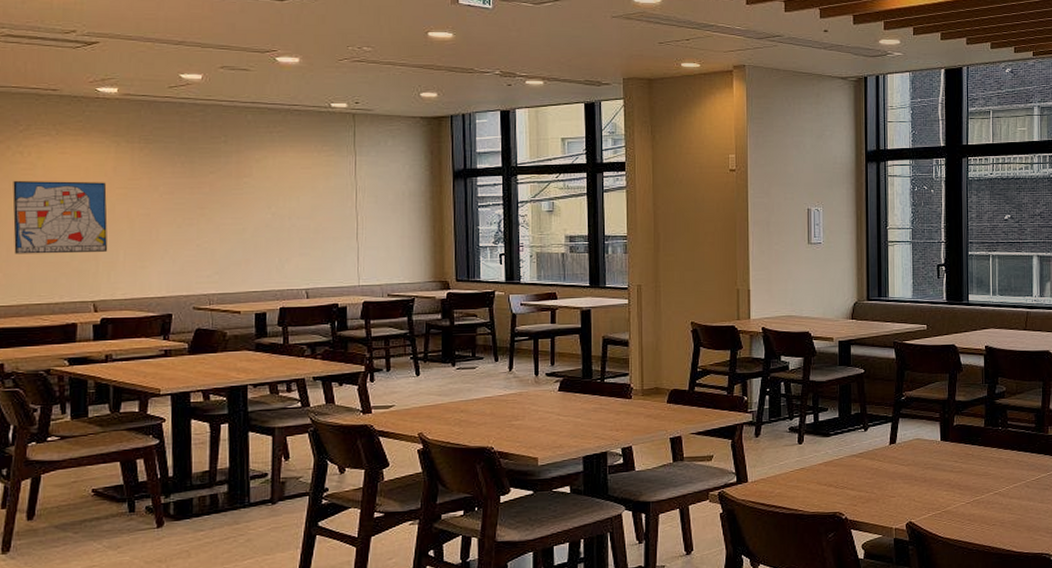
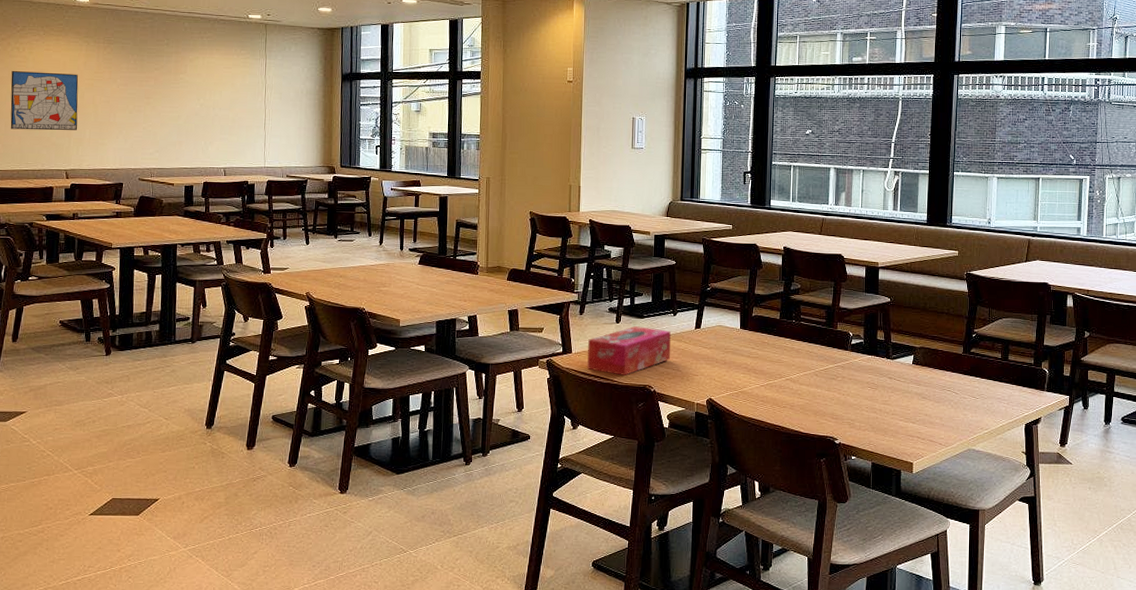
tissue box: none [767,446,862,504] -> present [587,326,671,376]

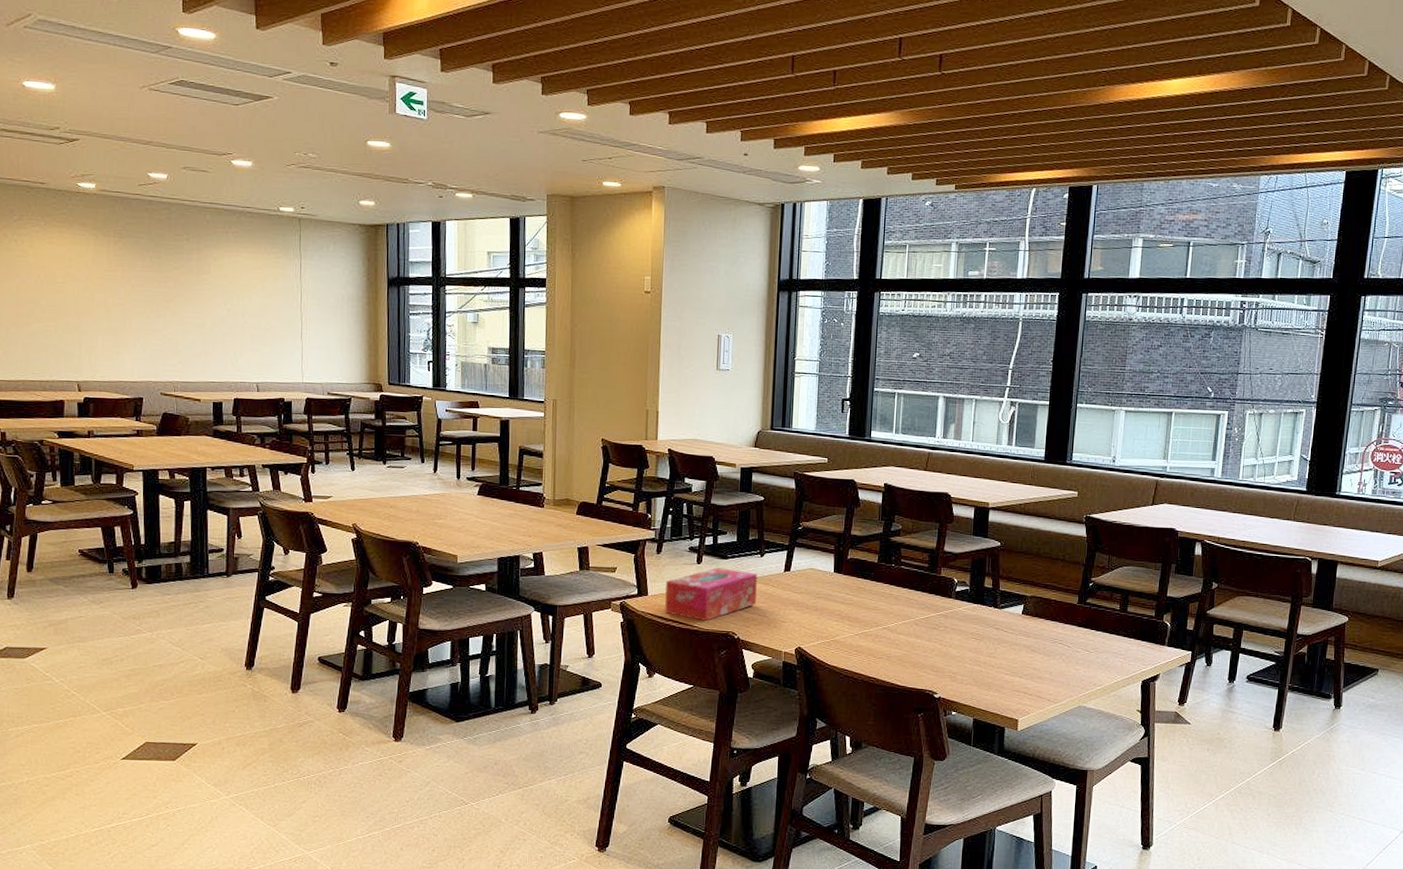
wall art: present [10,71,79,131] -> none [10,267,89,337]

